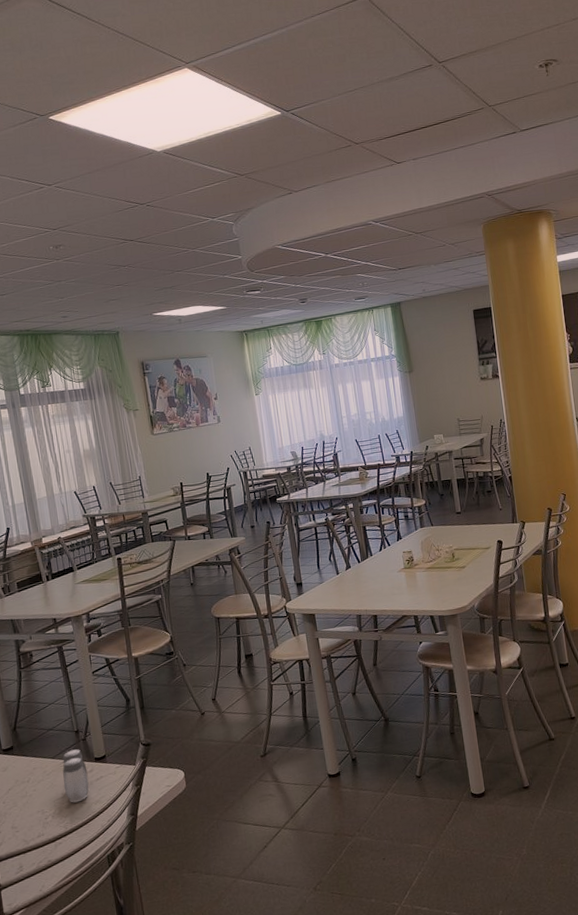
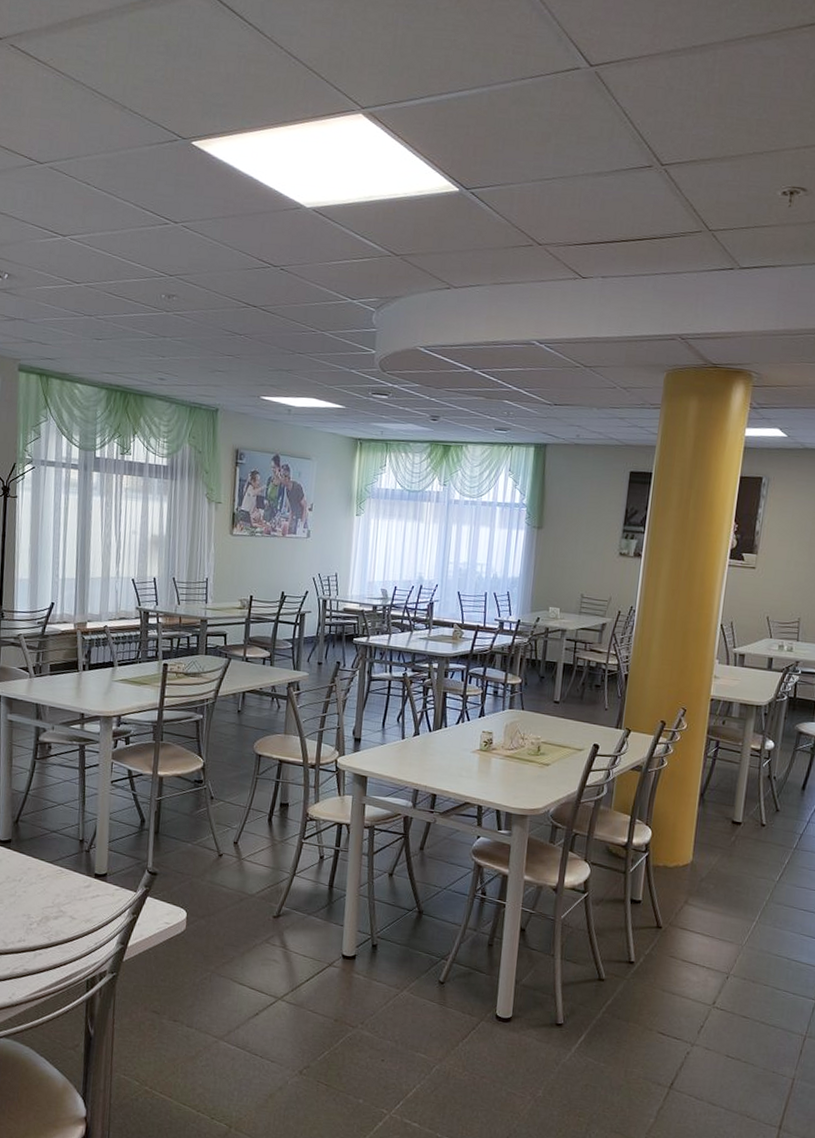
salt and pepper shaker: present [62,749,89,803] -> none [56,859,85,916]

